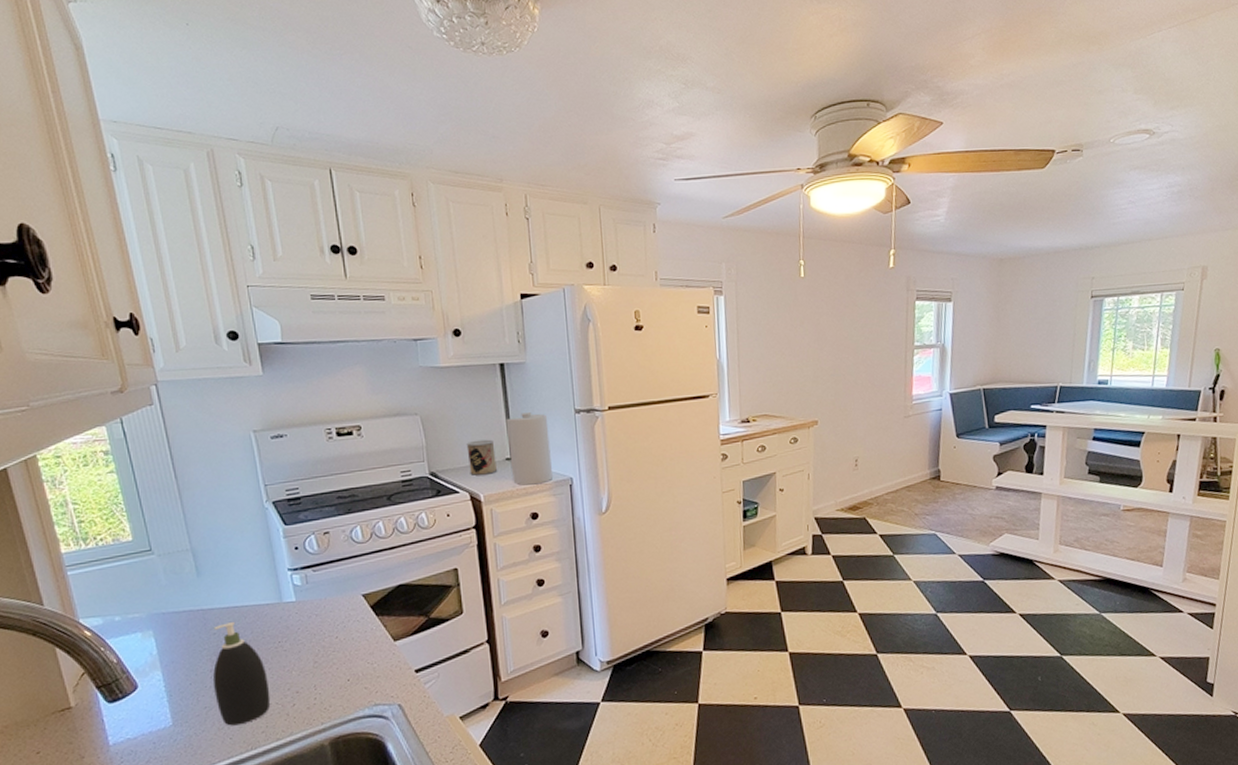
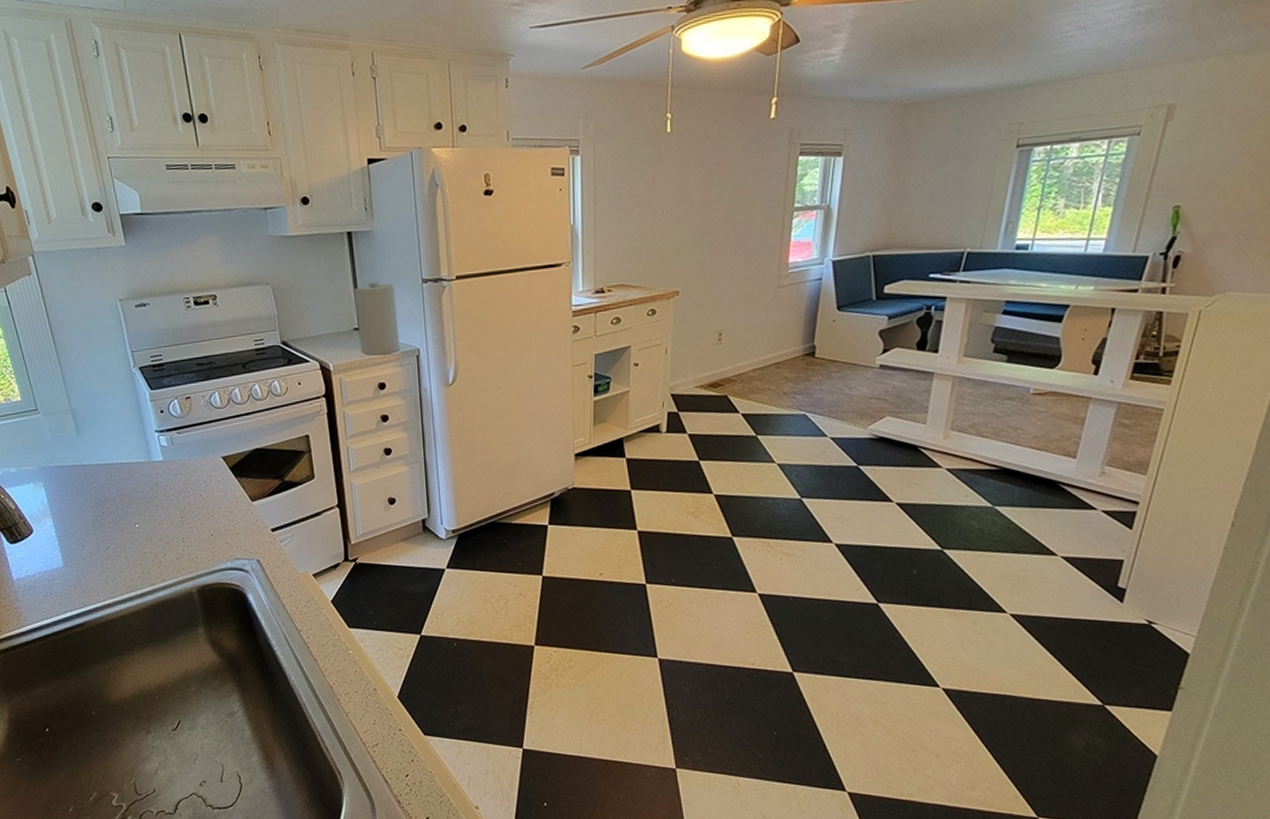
soap dispenser: present [212,621,271,726] -> none [93,477,145,570]
tin can: present [466,439,498,476] -> none [316,309,346,346]

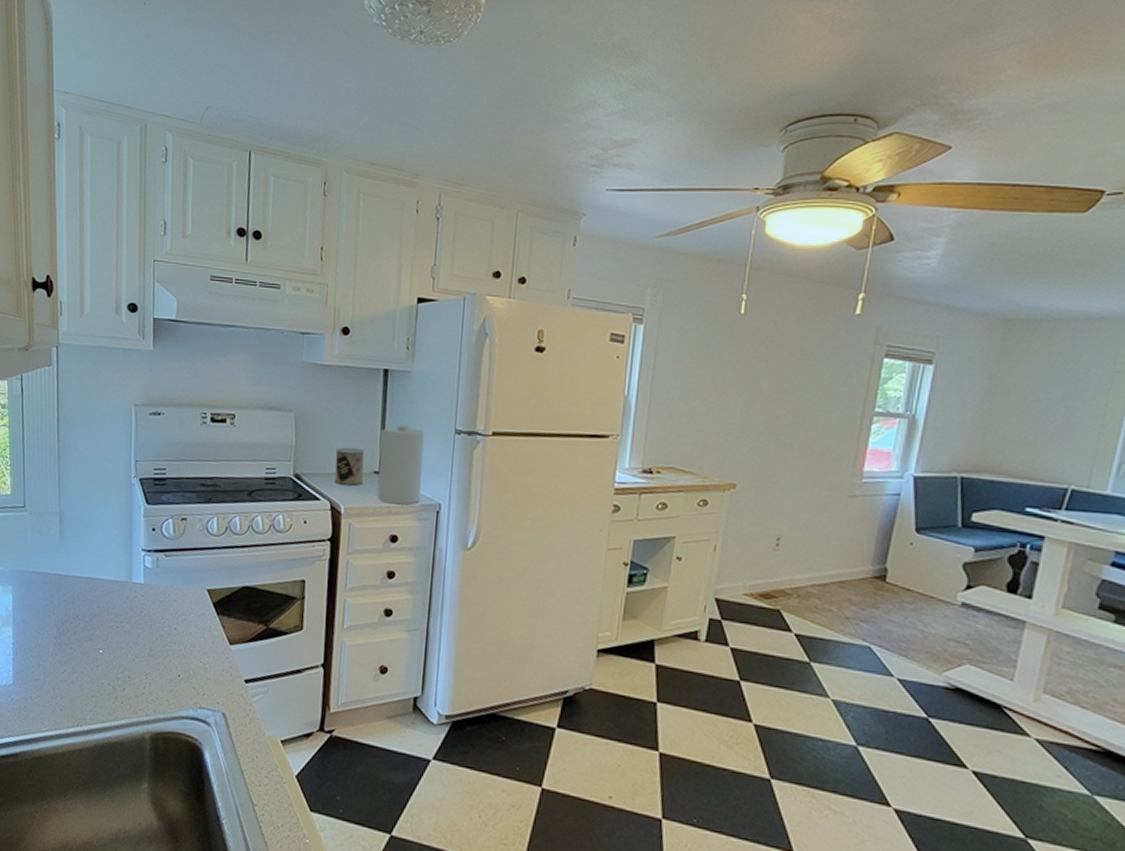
tin can: none [316,309,346,346] -> present [334,447,365,487]

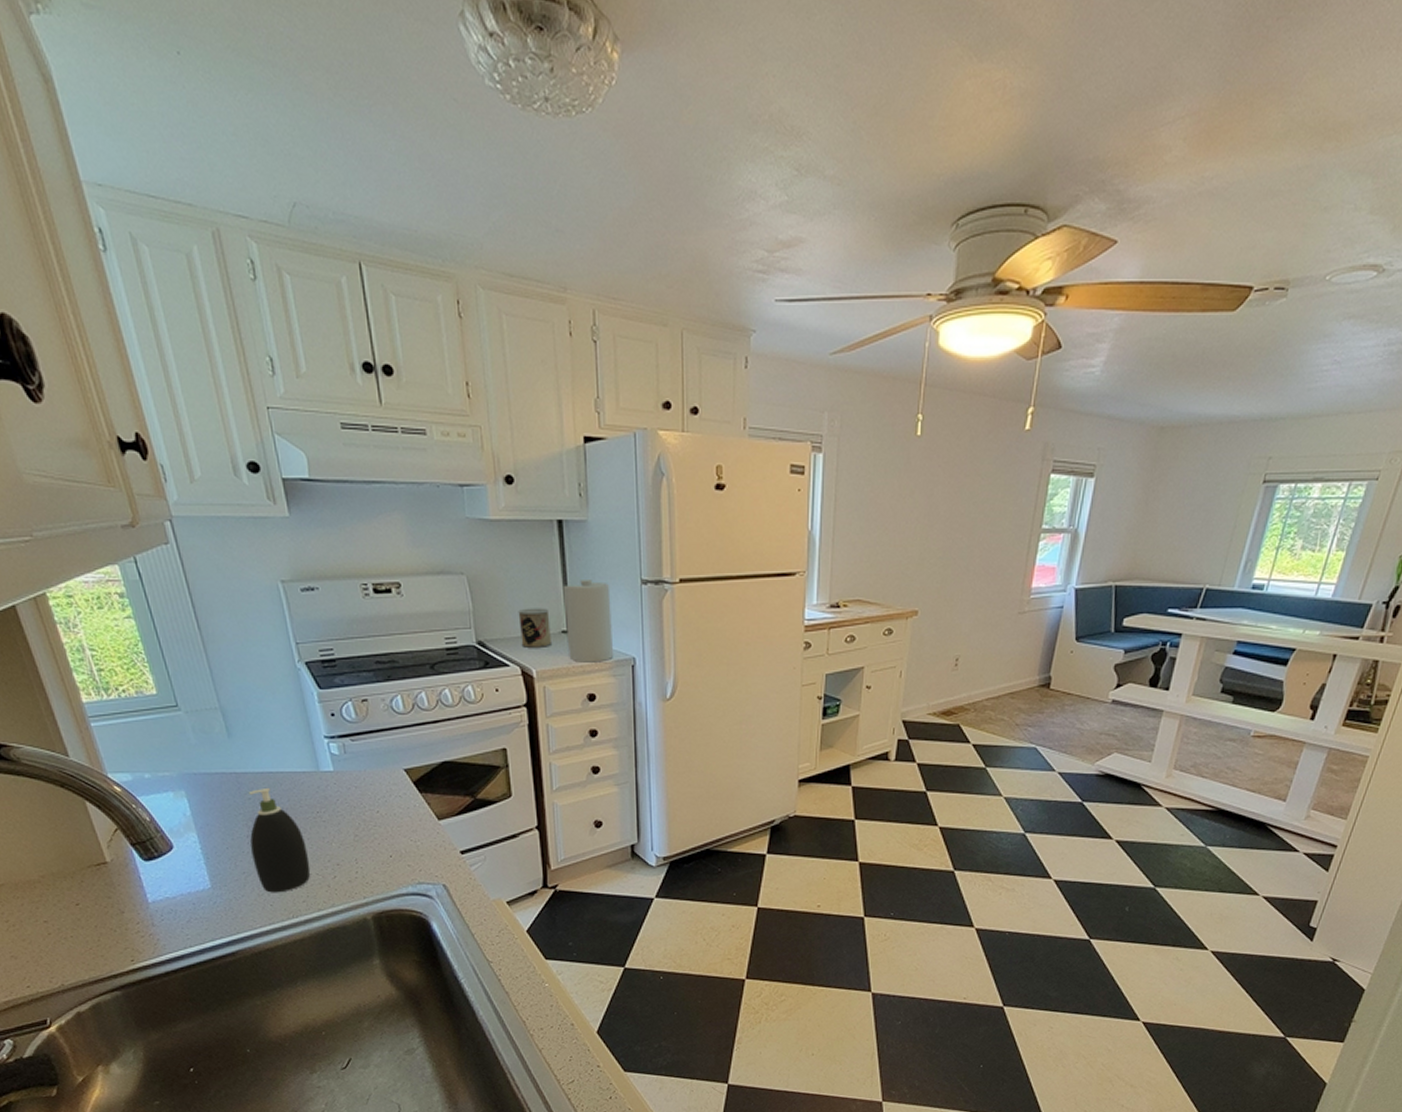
soap dispenser: none [54,591,105,699] -> present [248,787,311,893]

